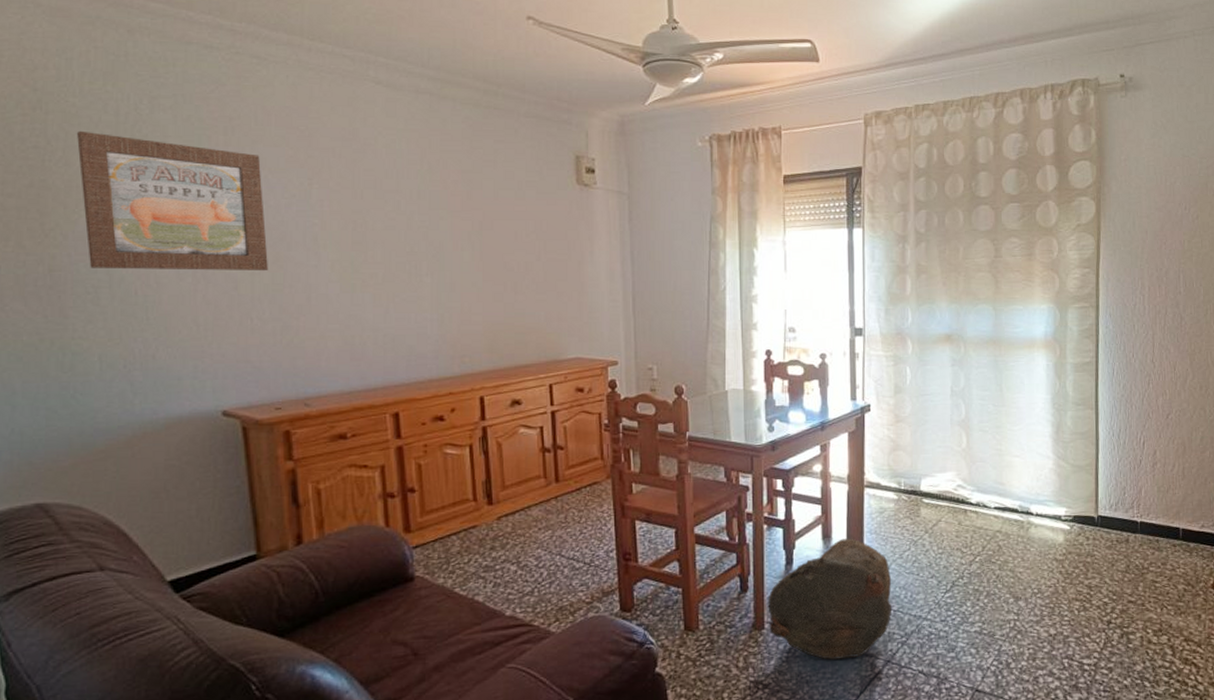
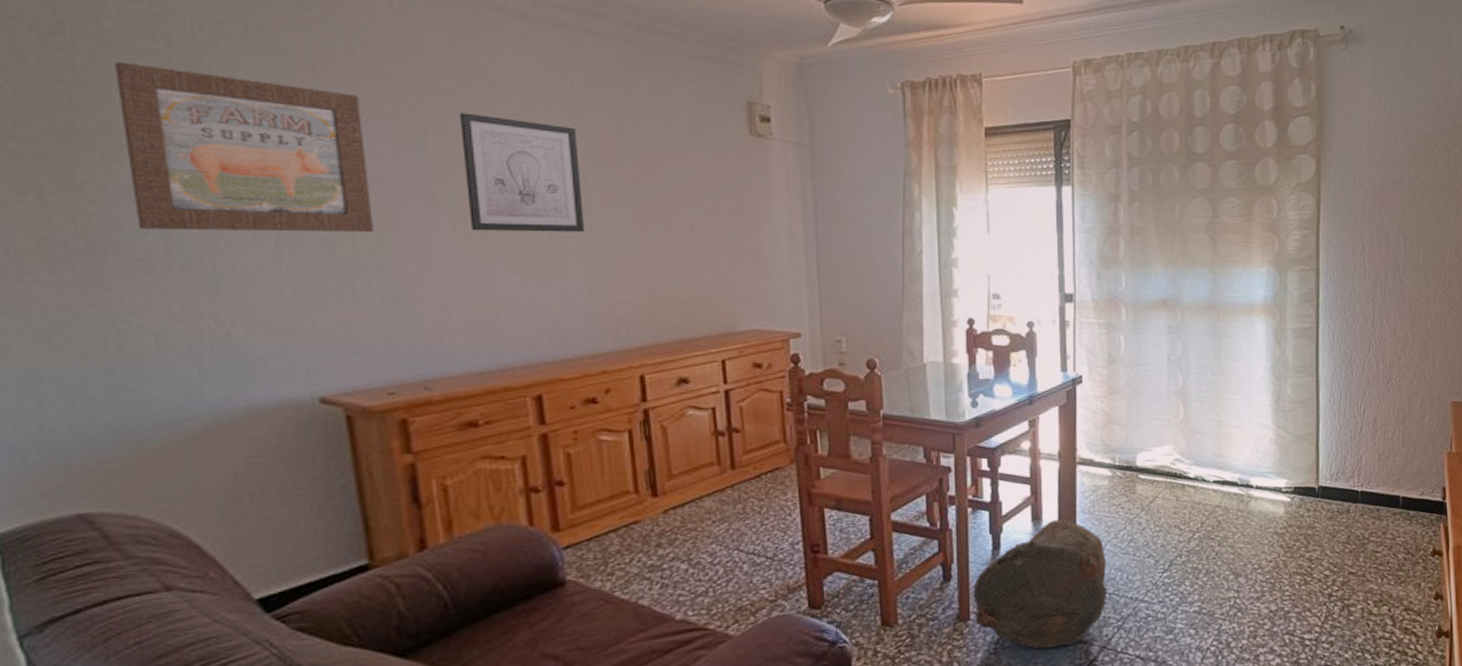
wall art: none [338,169,438,271] -> present [459,113,585,232]

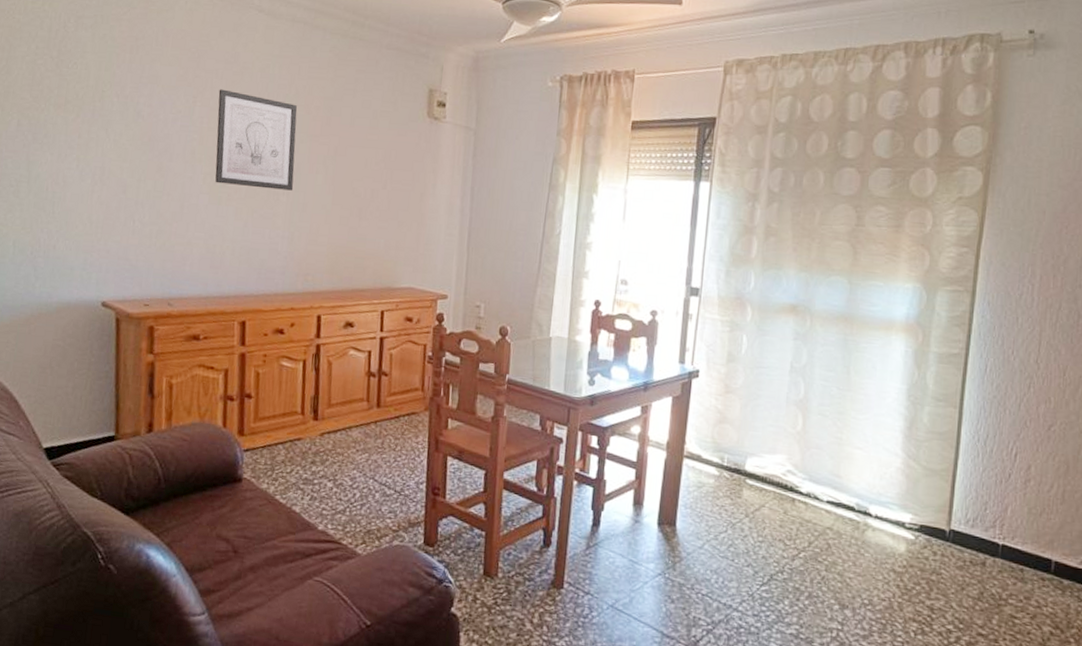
wall art: present [115,61,373,233] -> none [15,43,156,179]
bag: present [973,519,1107,650] -> none [568,508,703,637]

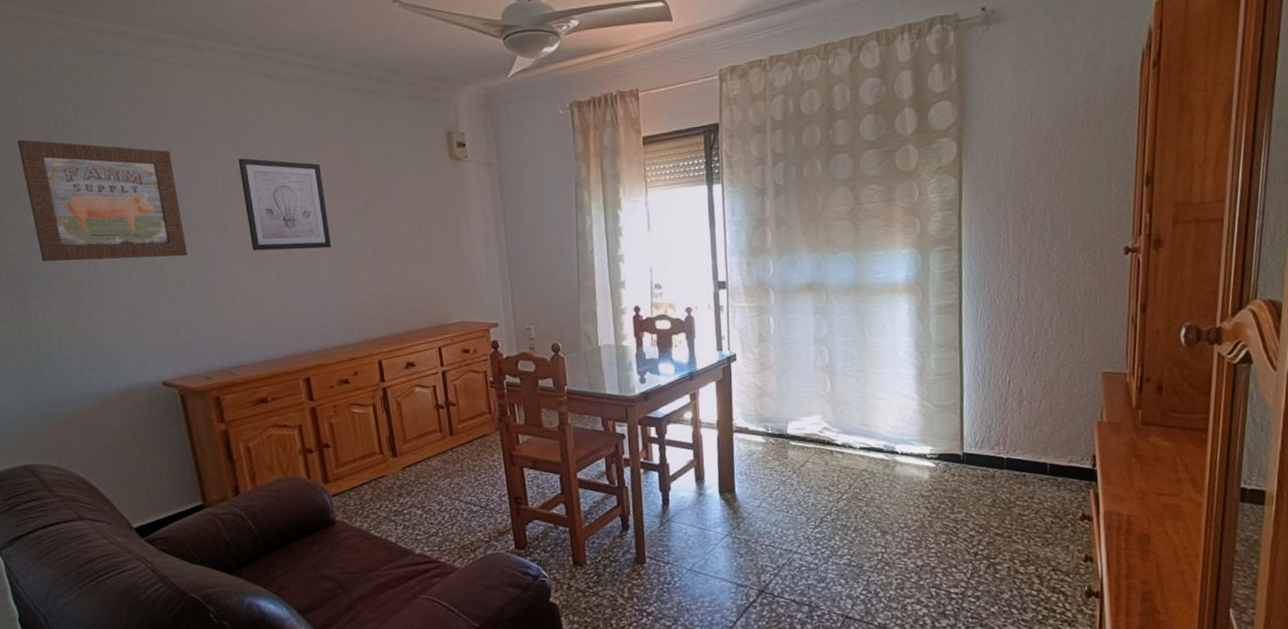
wall art: none [15,43,156,179] -> present [18,139,187,262]

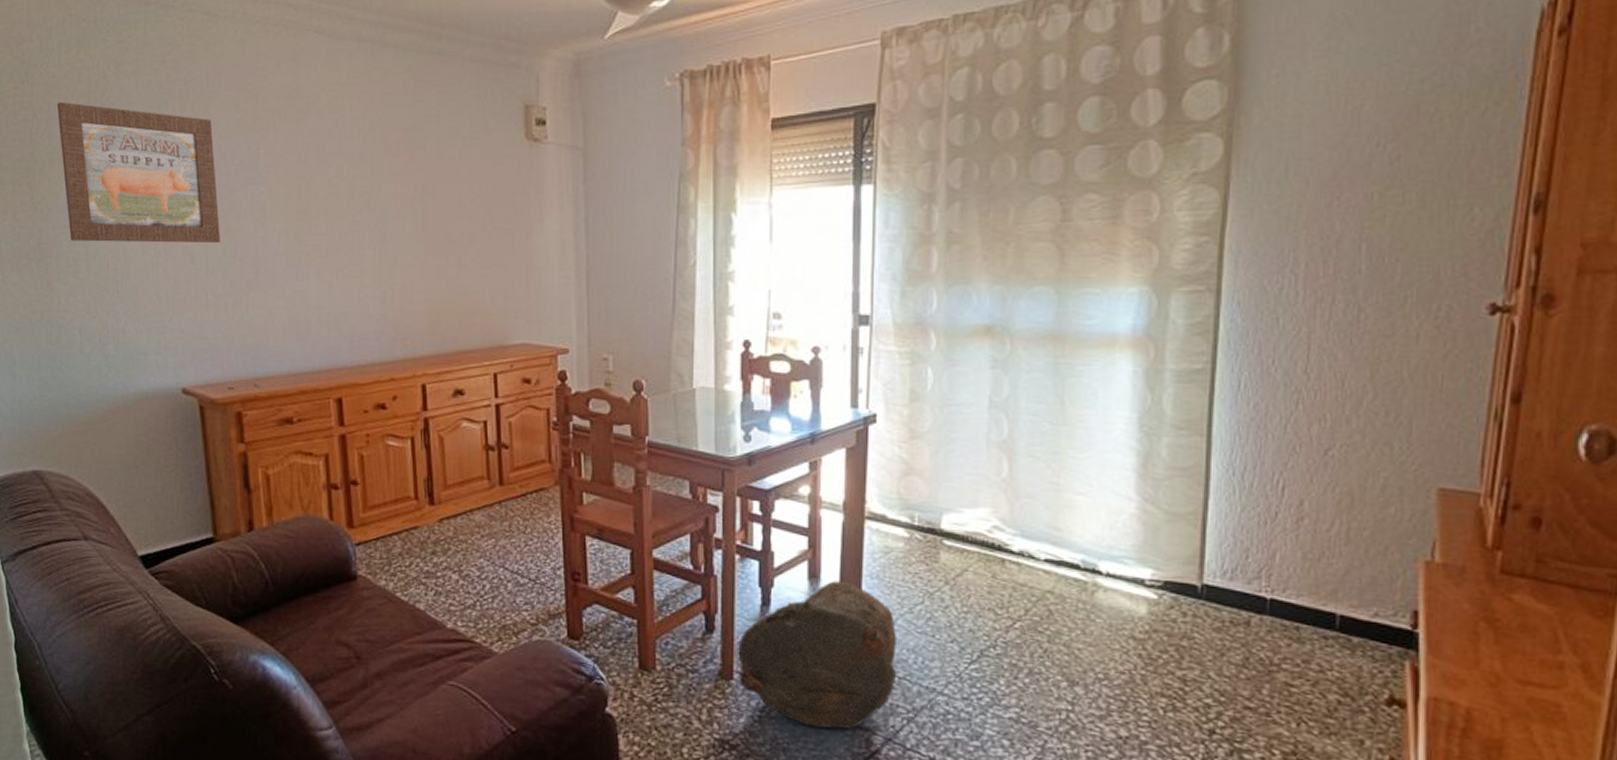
wall art: present [238,158,332,251] -> none [283,130,380,243]
bag: none [647,480,764,590] -> present [738,581,896,729]

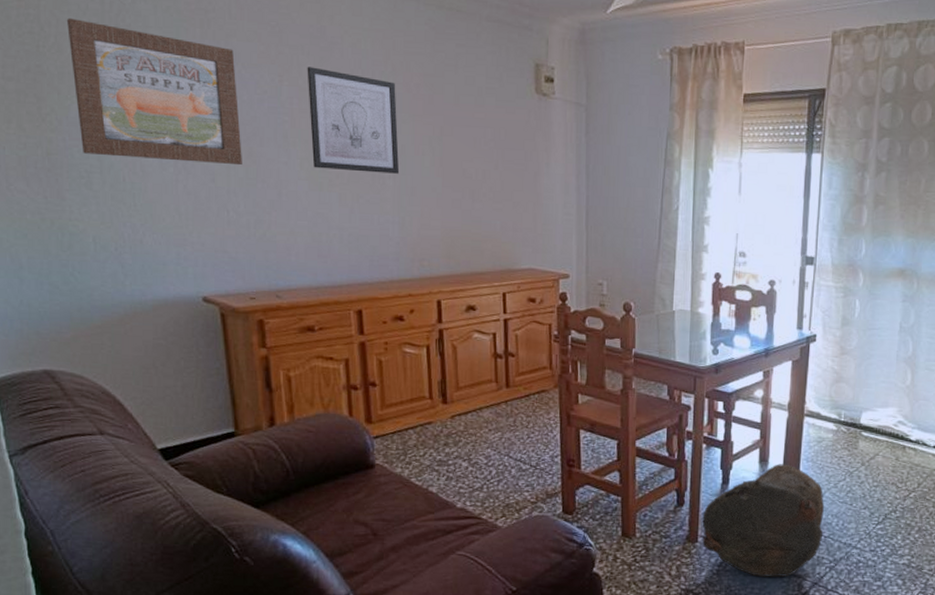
wall art: none [283,130,380,243] -> present [307,66,400,174]

